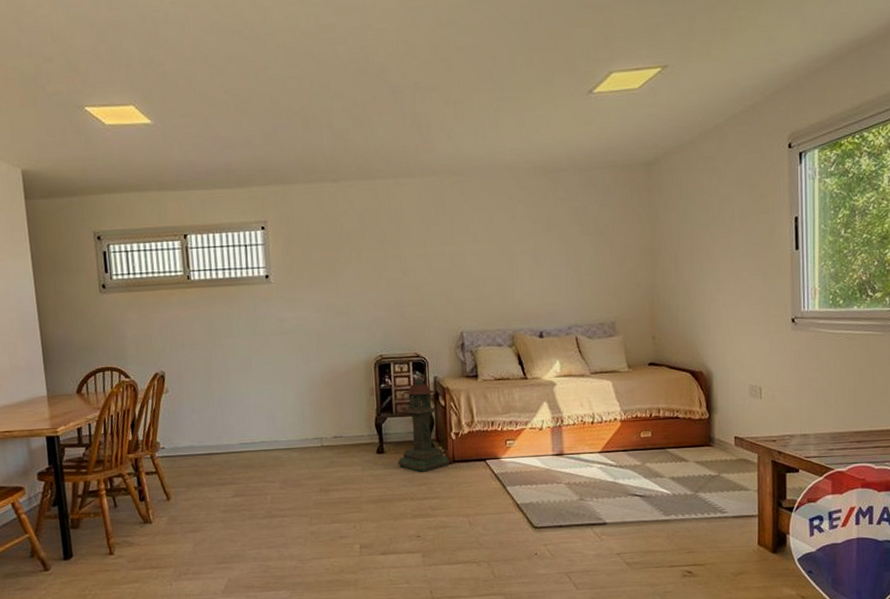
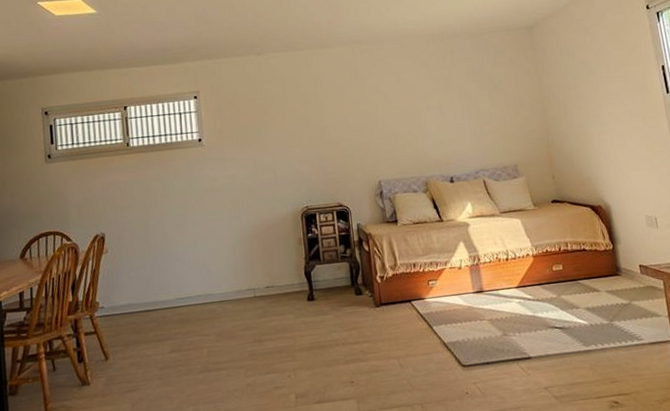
lantern: present [398,377,451,472] -> none [328,225,378,317]

